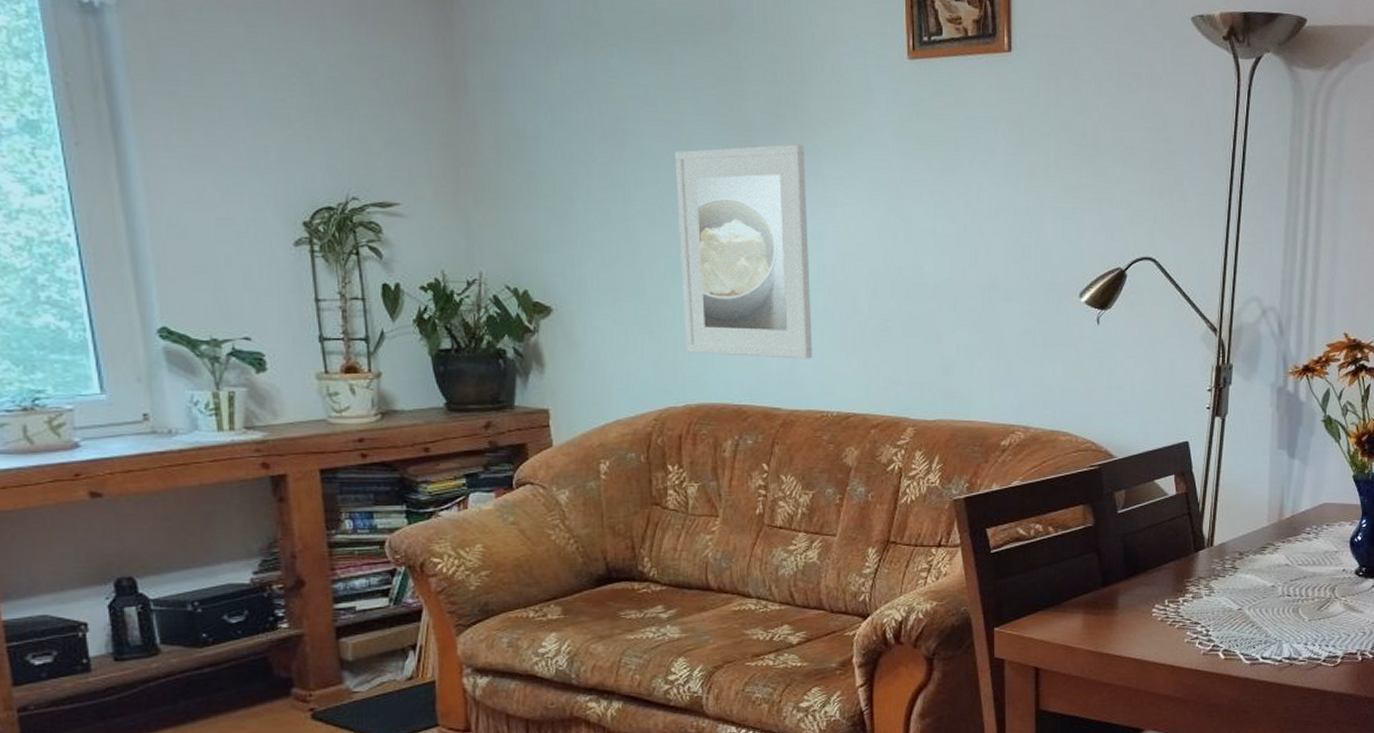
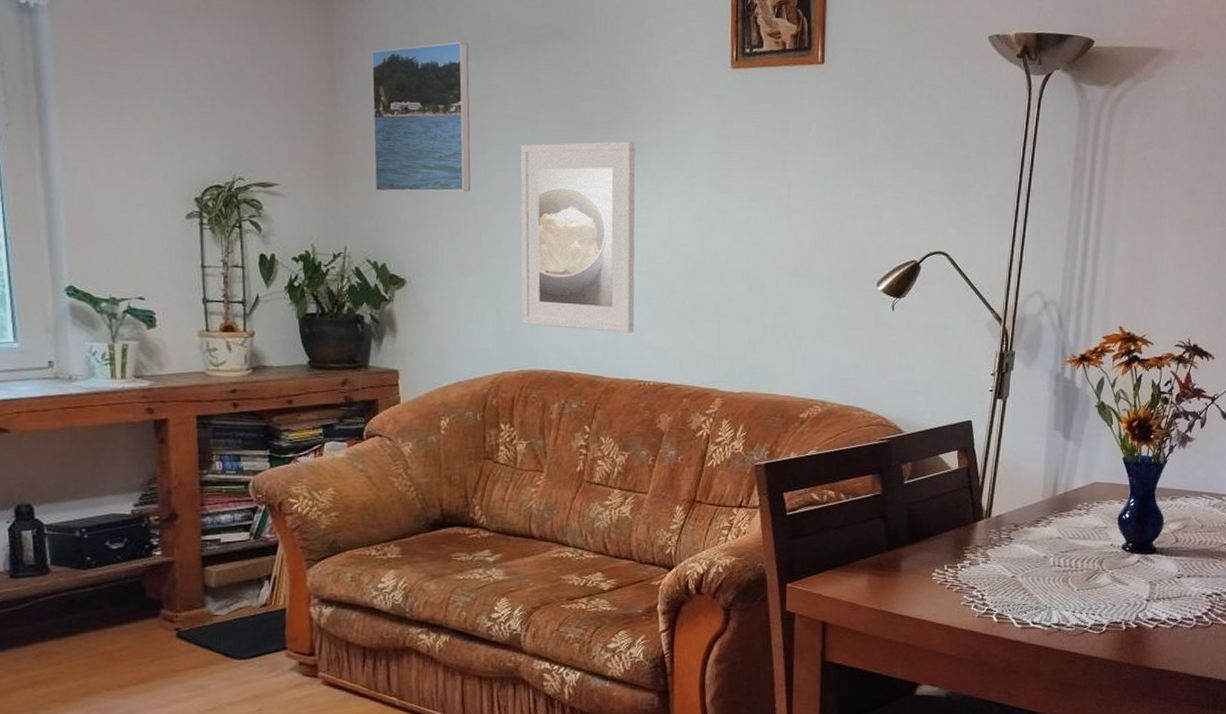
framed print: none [498,35,621,210] -> present [371,41,471,193]

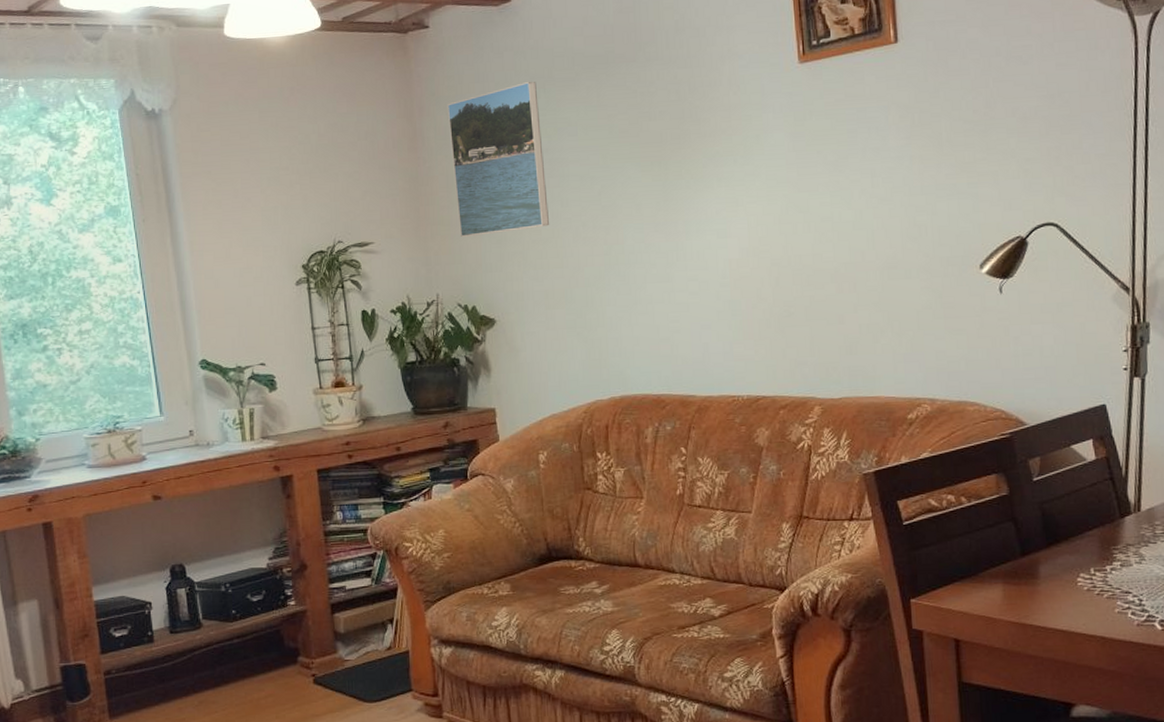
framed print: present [520,141,636,333] -> none [594,153,723,351]

